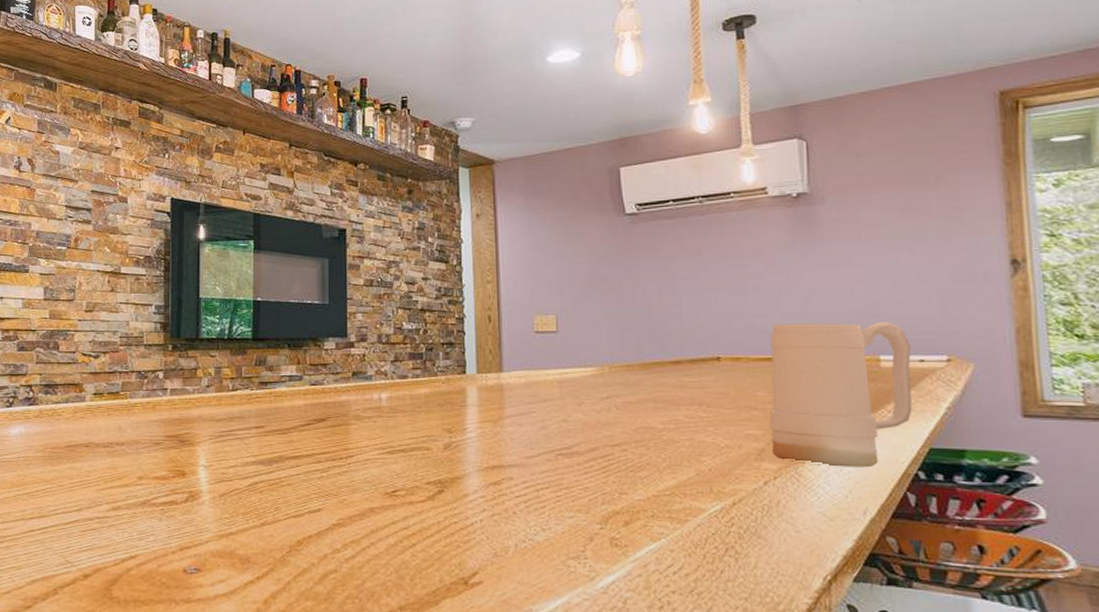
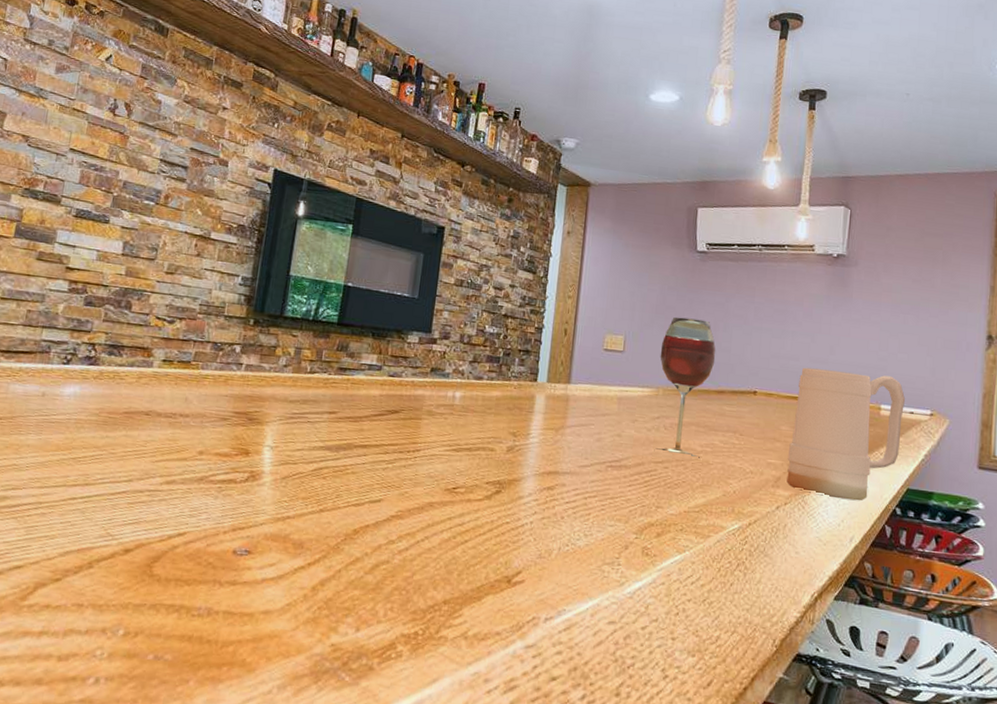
wineglass: none [599,287,665,437] -> present [654,317,716,458]

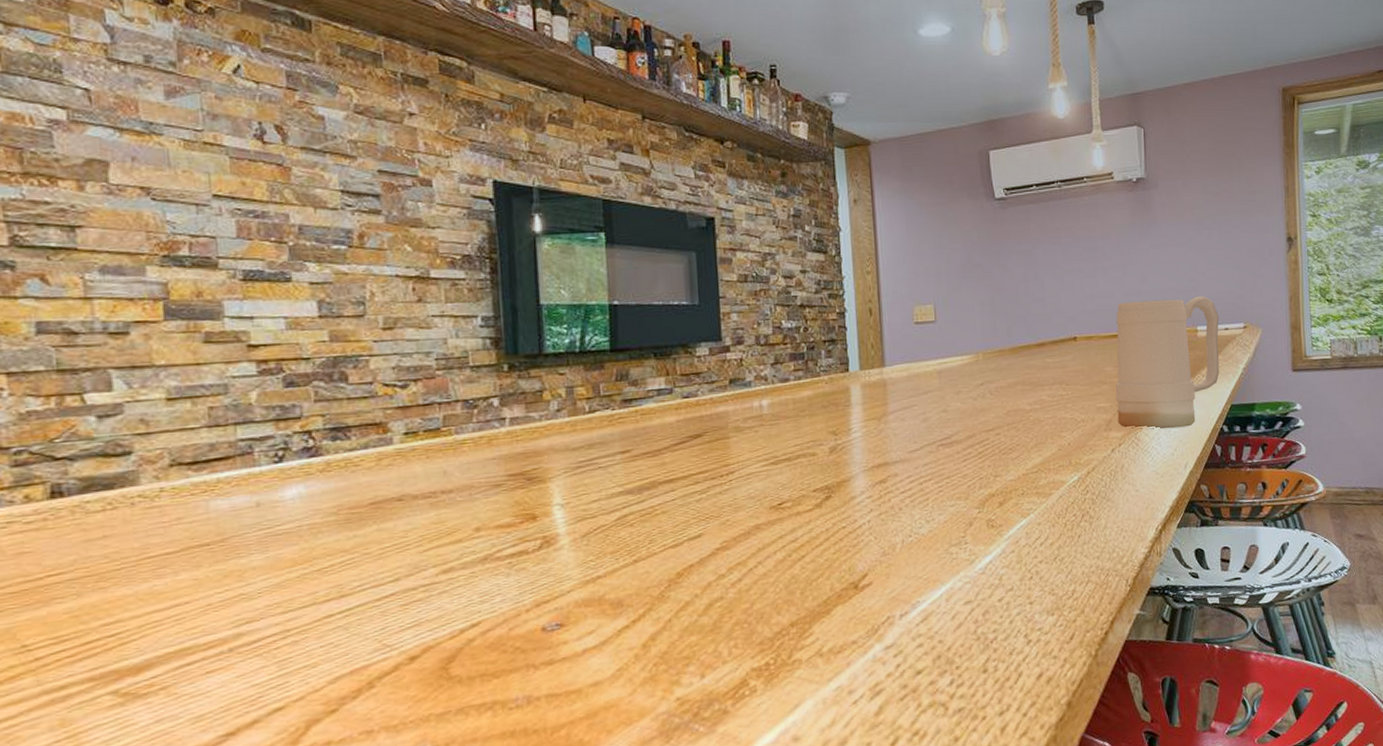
wineglass: present [654,317,716,458] -> none [973,272,1031,420]

